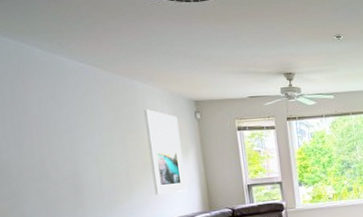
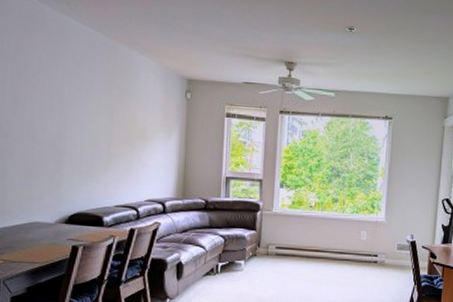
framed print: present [144,109,187,196] -> none [132,82,167,173]

